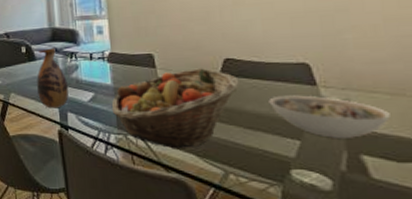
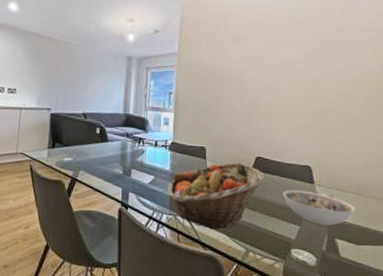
vase: present [37,48,69,108] -> none [105,132,133,188]

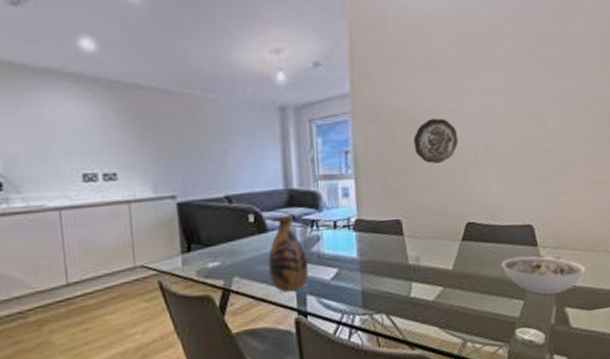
vase: none [105,132,133,188] -> present [268,215,308,293]
fruit basket: present [167,162,264,230] -> none [356,233,478,324]
decorative plate: none [220,76,255,110] -> present [413,118,458,165]

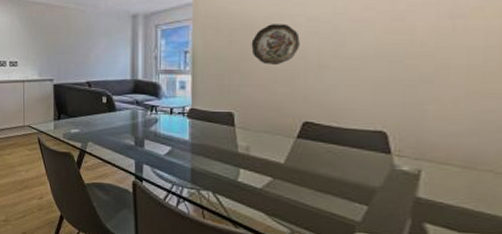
vase: present [268,215,308,293] -> none [115,100,146,160]
bowl: present [501,256,585,295] -> none [342,161,458,207]

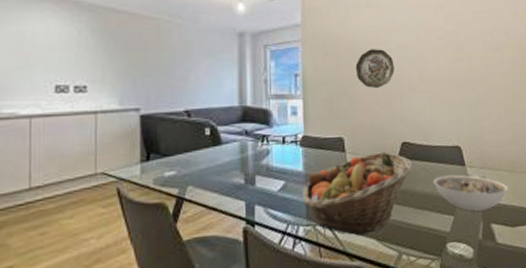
fruit basket: none [187,129,315,207] -> present [301,151,412,236]
bowl: none [342,161,458,207] -> present [433,174,508,211]

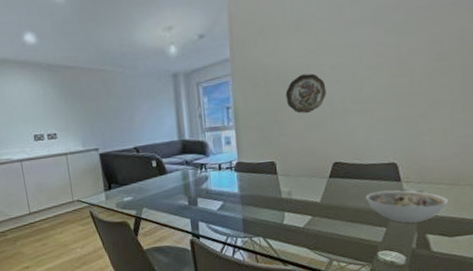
fruit basket: present [301,151,412,236] -> none [238,172,344,246]

